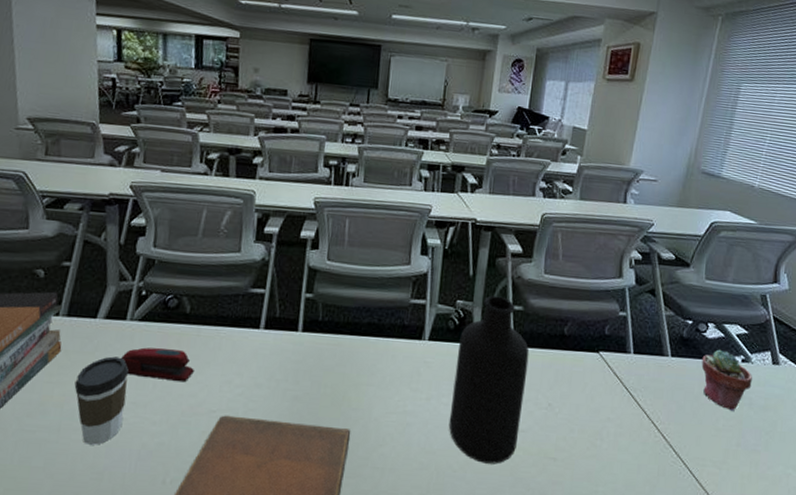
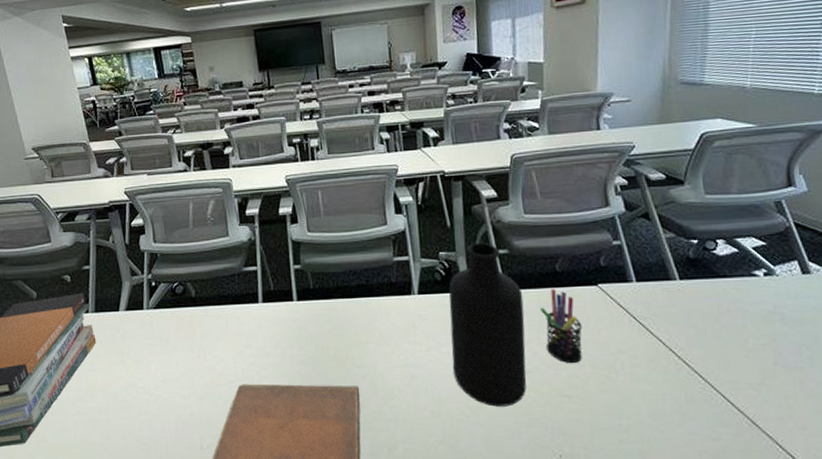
coffee cup: present [74,356,130,446] -> none [112,342,158,421]
stapler: present [121,347,194,382] -> none [146,330,209,359]
pen holder: none [542,351,579,427] -> present [539,289,582,364]
potted succulent: present [701,349,752,411] -> none [716,265,781,329]

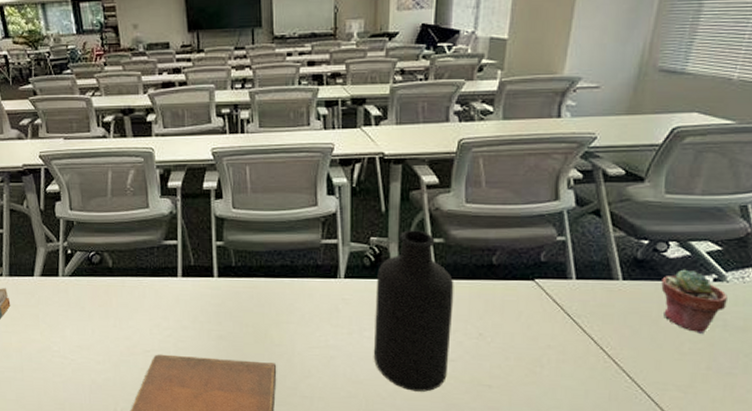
pen holder: present [539,289,582,364] -> none [470,281,513,356]
potted succulent: none [716,265,781,329] -> present [661,269,727,334]

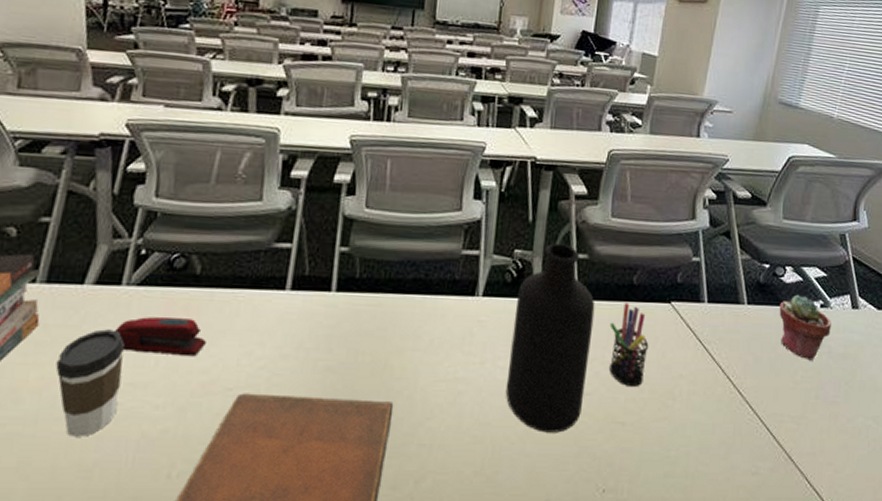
coffee cup: none [27,308,72,382] -> present [56,329,126,438]
stapler: none [61,299,125,328] -> present [115,317,206,357]
pen holder: none [470,281,513,356] -> present [609,303,649,388]

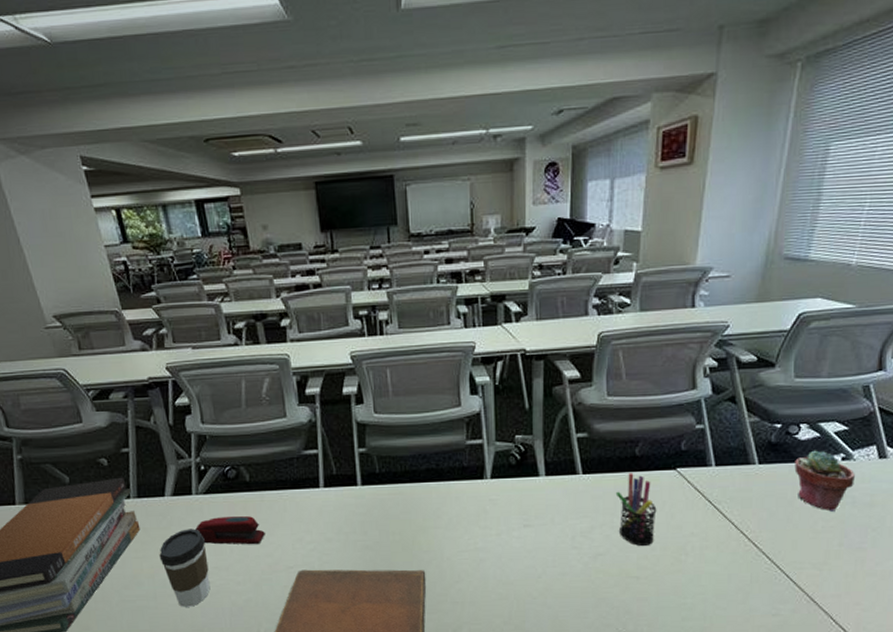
bottle: present [505,243,595,433] -> none [522,425,600,588]

